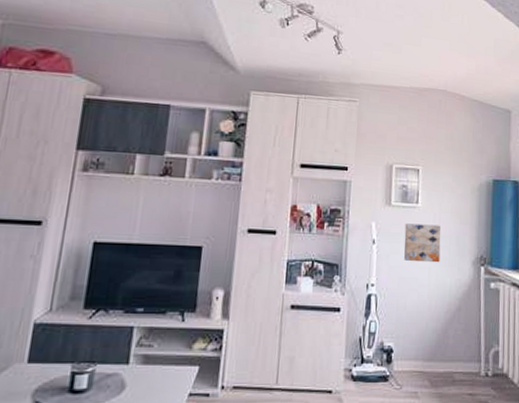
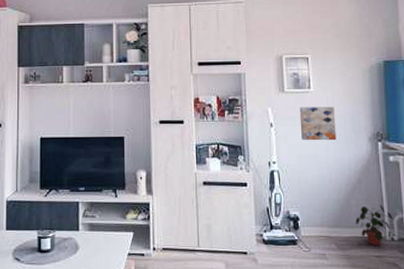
potted plant: none [451,336,489,382] -> present [355,205,393,245]

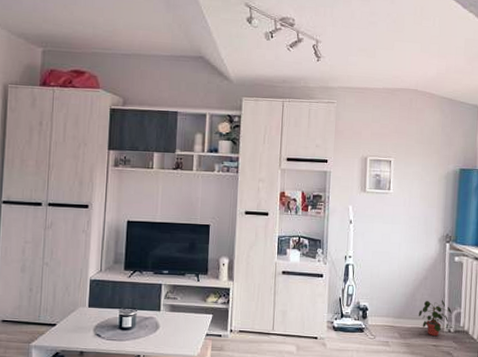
wall art: present [299,107,336,141] -> none [377,207,411,240]

